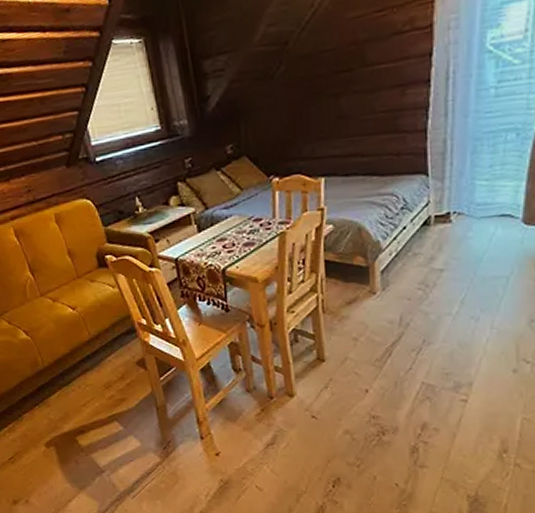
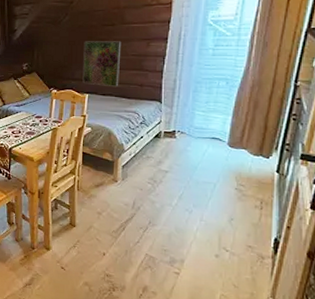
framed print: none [310,93,366,163] -> present [82,41,122,88]

